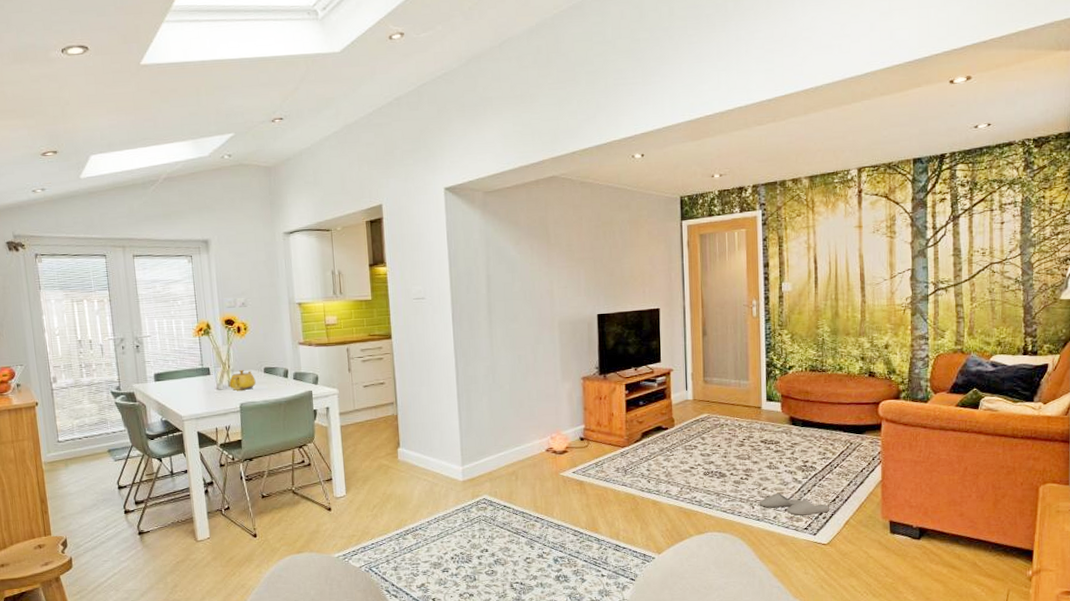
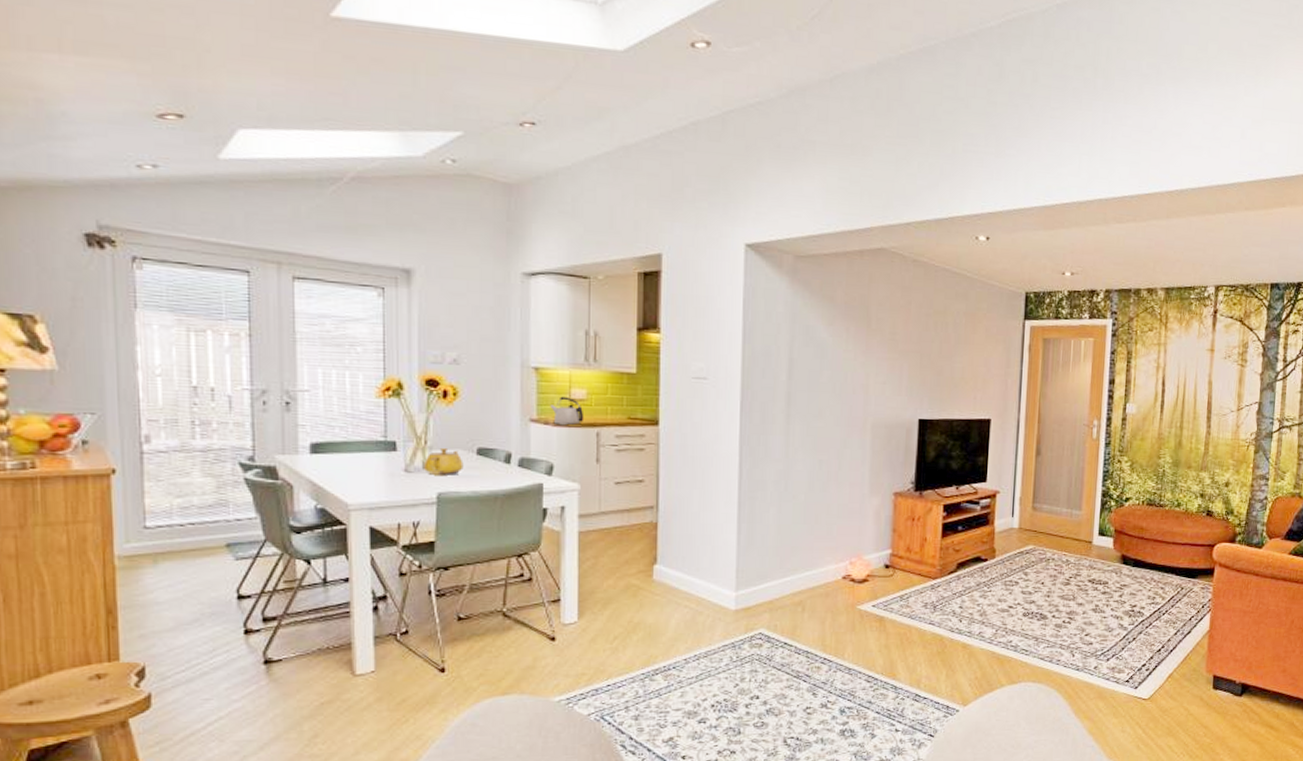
kettle: none [312,323,337,346] -> present [550,396,584,426]
slippers: present [759,492,829,516] -> none [1080,639,1154,666]

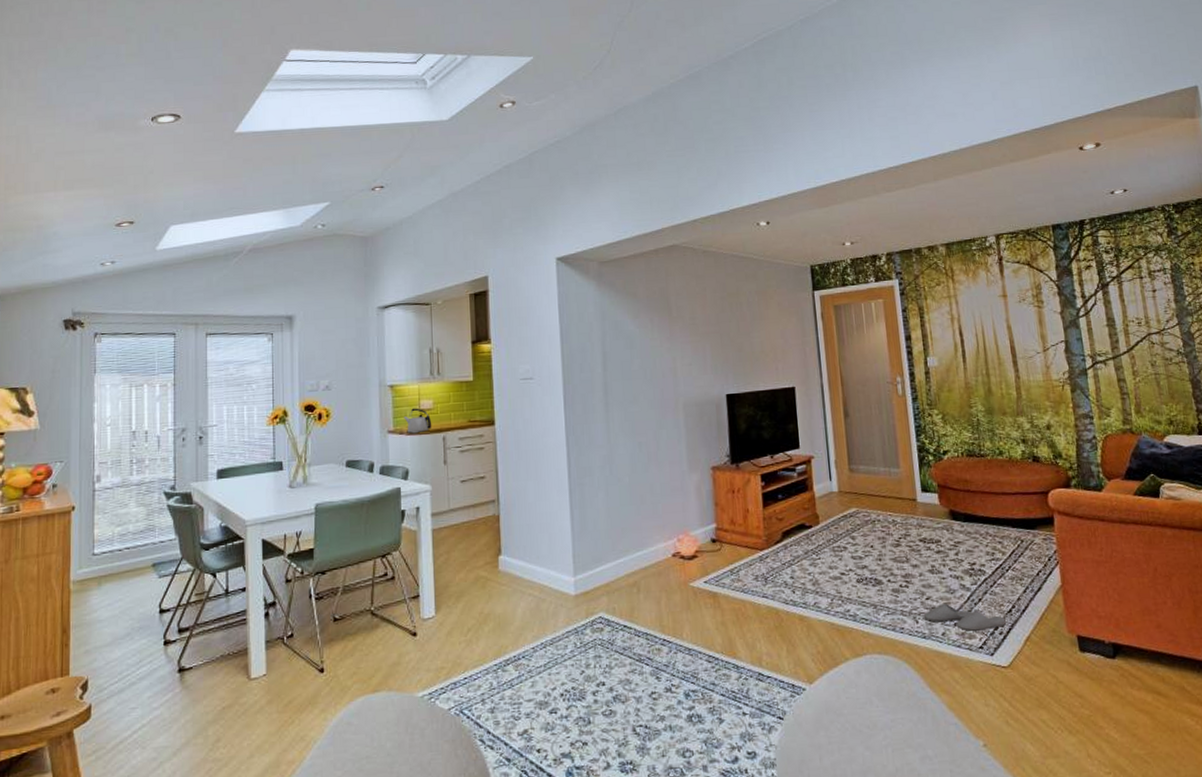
teapot: present [423,448,464,475] -> none [303,464,336,489]
slippers: none [1080,639,1154,666] -> present [923,602,1006,631]

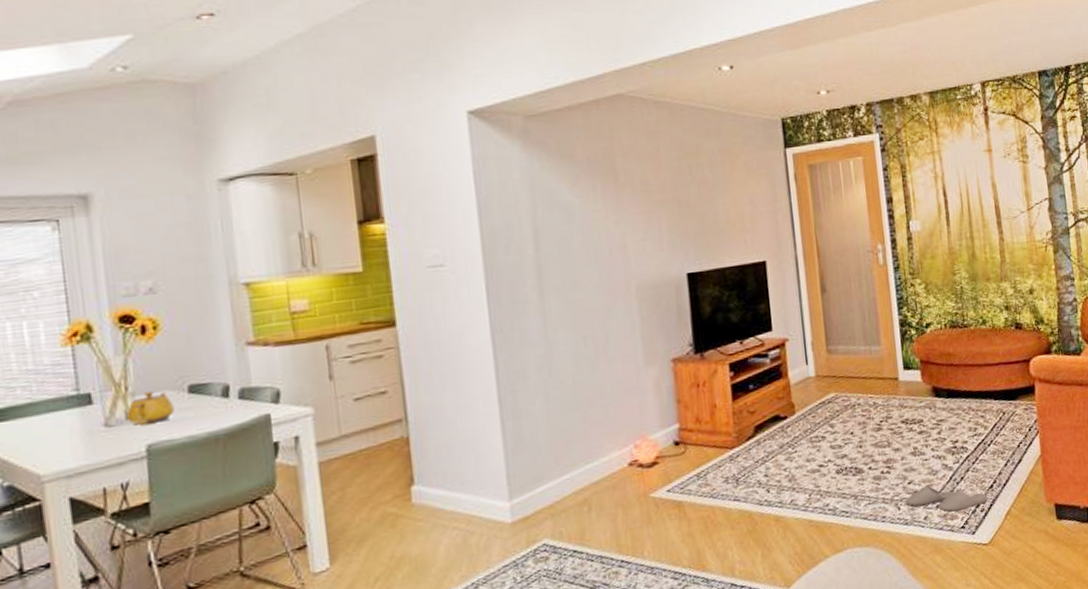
teapot: none [303,464,336,489] -> present [126,392,175,426]
kettle: present [404,408,432,434] -> none [268,310,310,345]

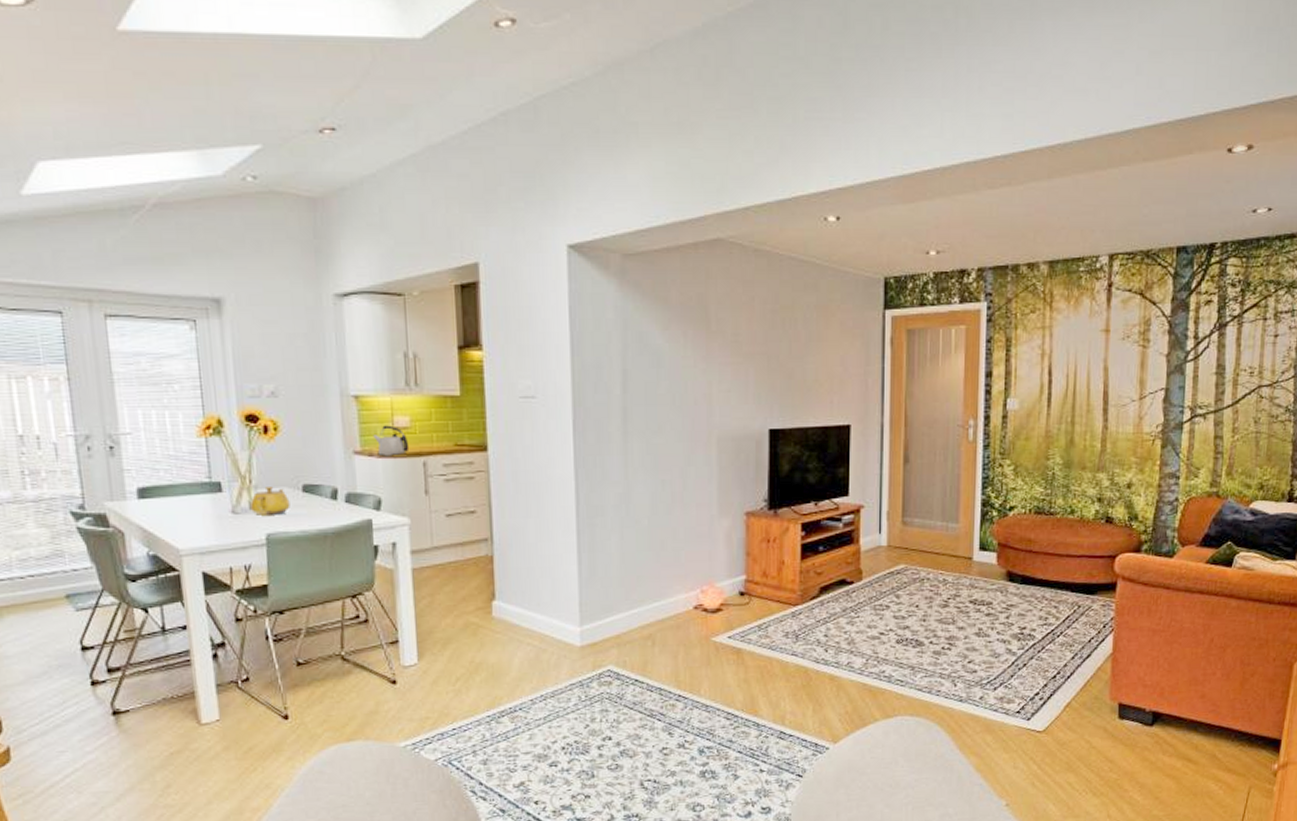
kettle: none [268,310,310,345] -> present [373,425,410,457]
slippers: present [905,485,987,512] -> none [963,666,1048,696]

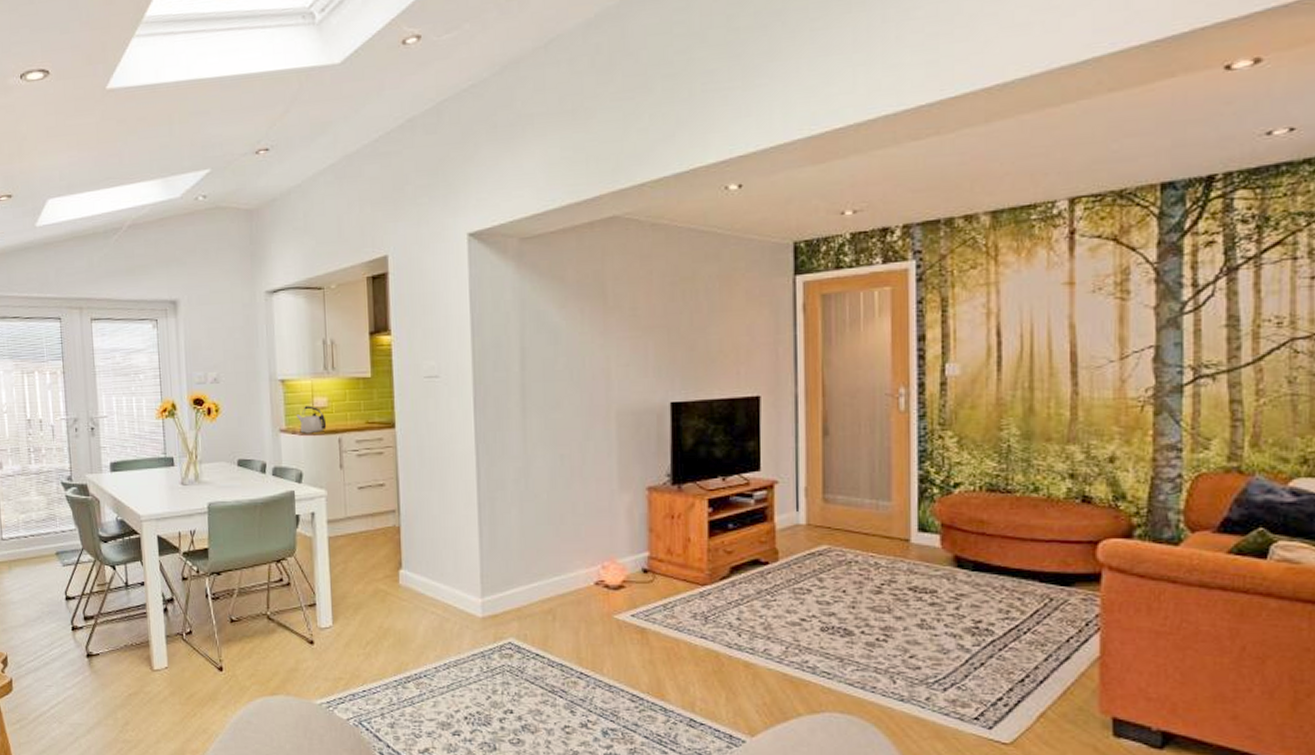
teapot: present [249,487,290,515] -> none [195,462,228,487]

